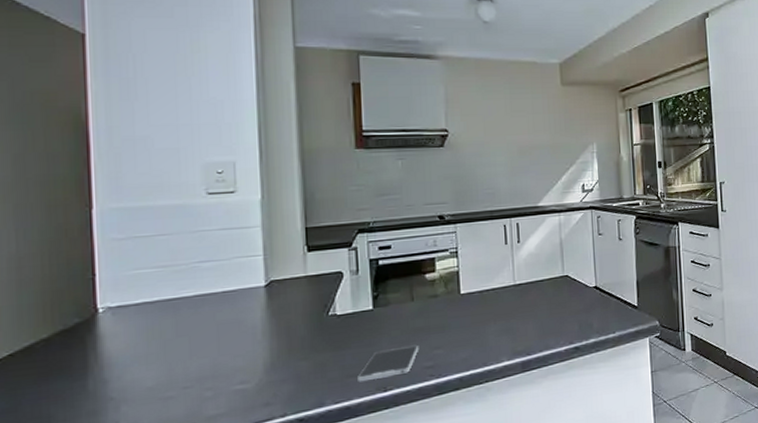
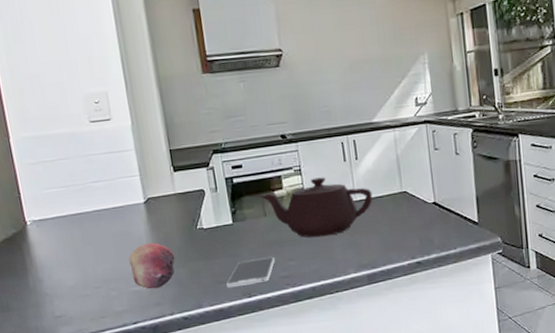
fruit: none [235,331,296,388] -> present [129,242,175,290]
teapot: none [408,260,533,324] -> present [260,177,373,238]

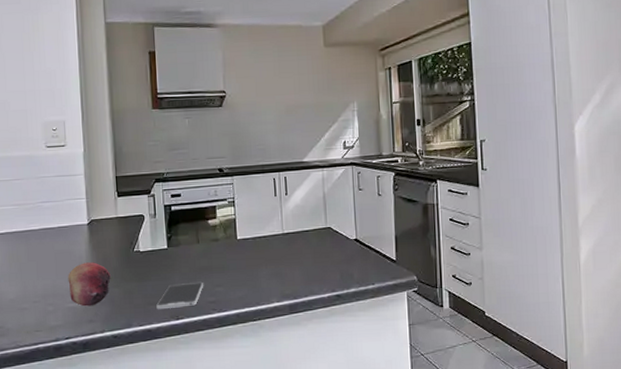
teapot: present [260,177,373,238] -> none [195,209,299,266]

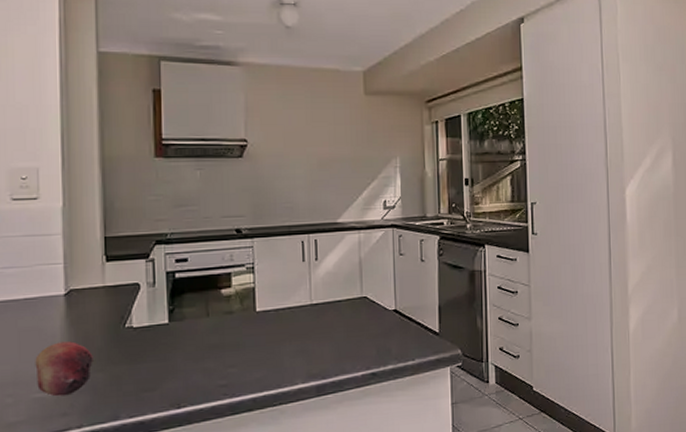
smartphone: present [156,283,204,310] -> none [152,363,214,397]

